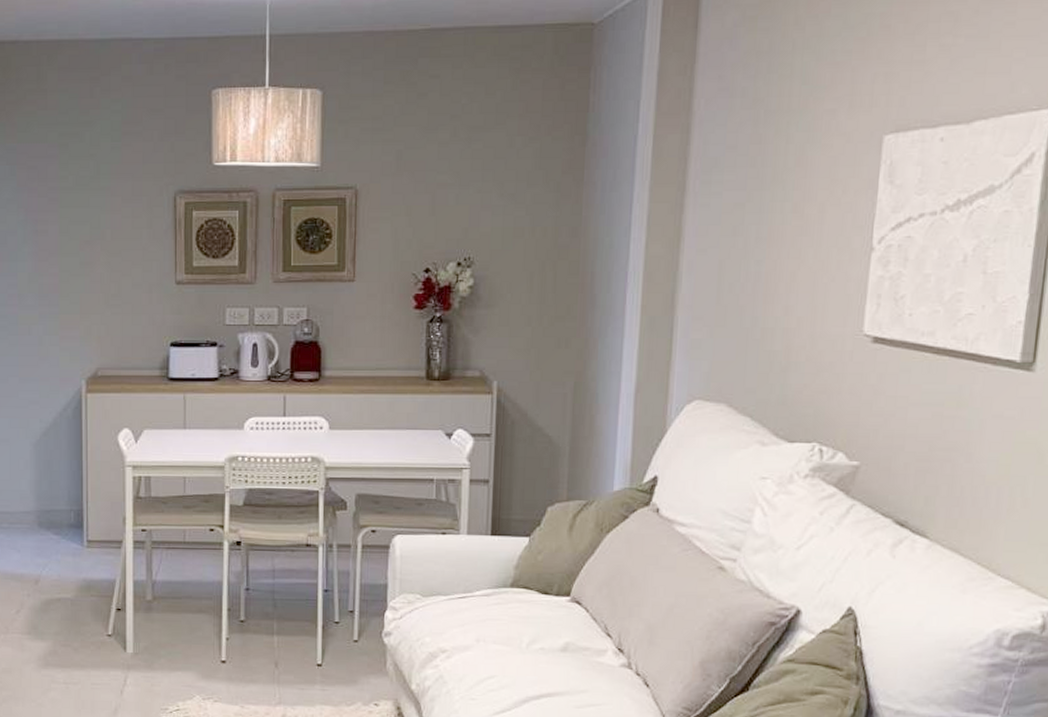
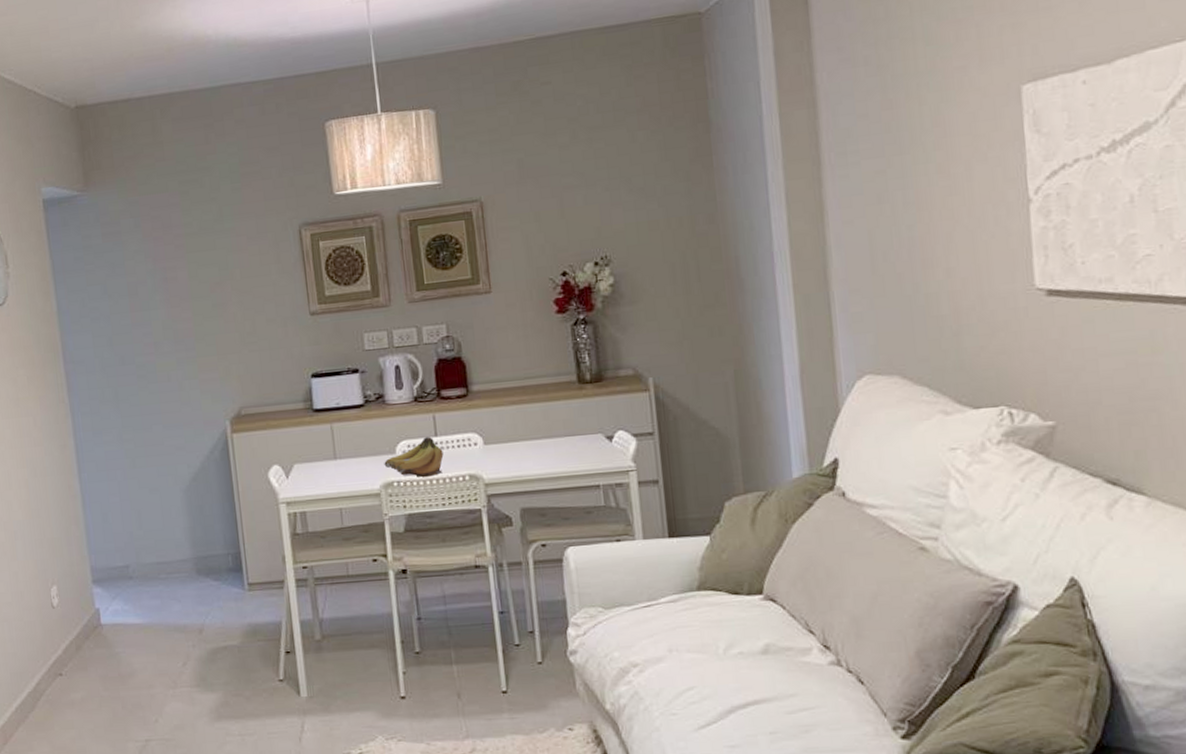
fruit: none [231,416,289,454] -> present [384,437,444,477]

